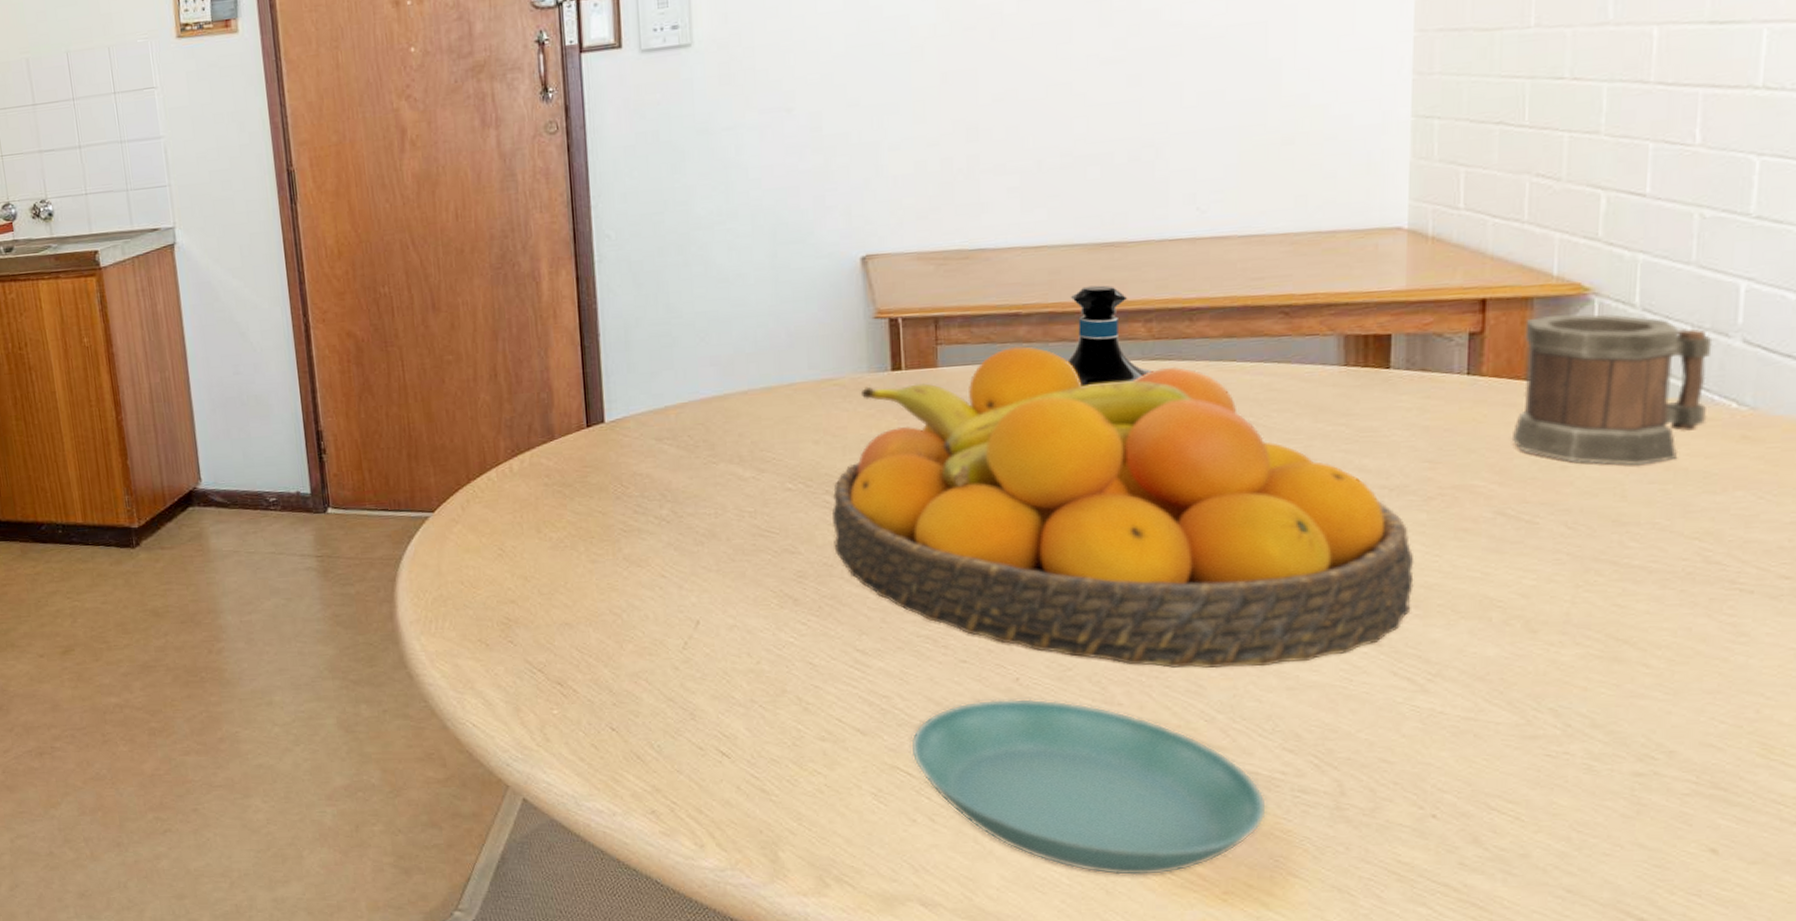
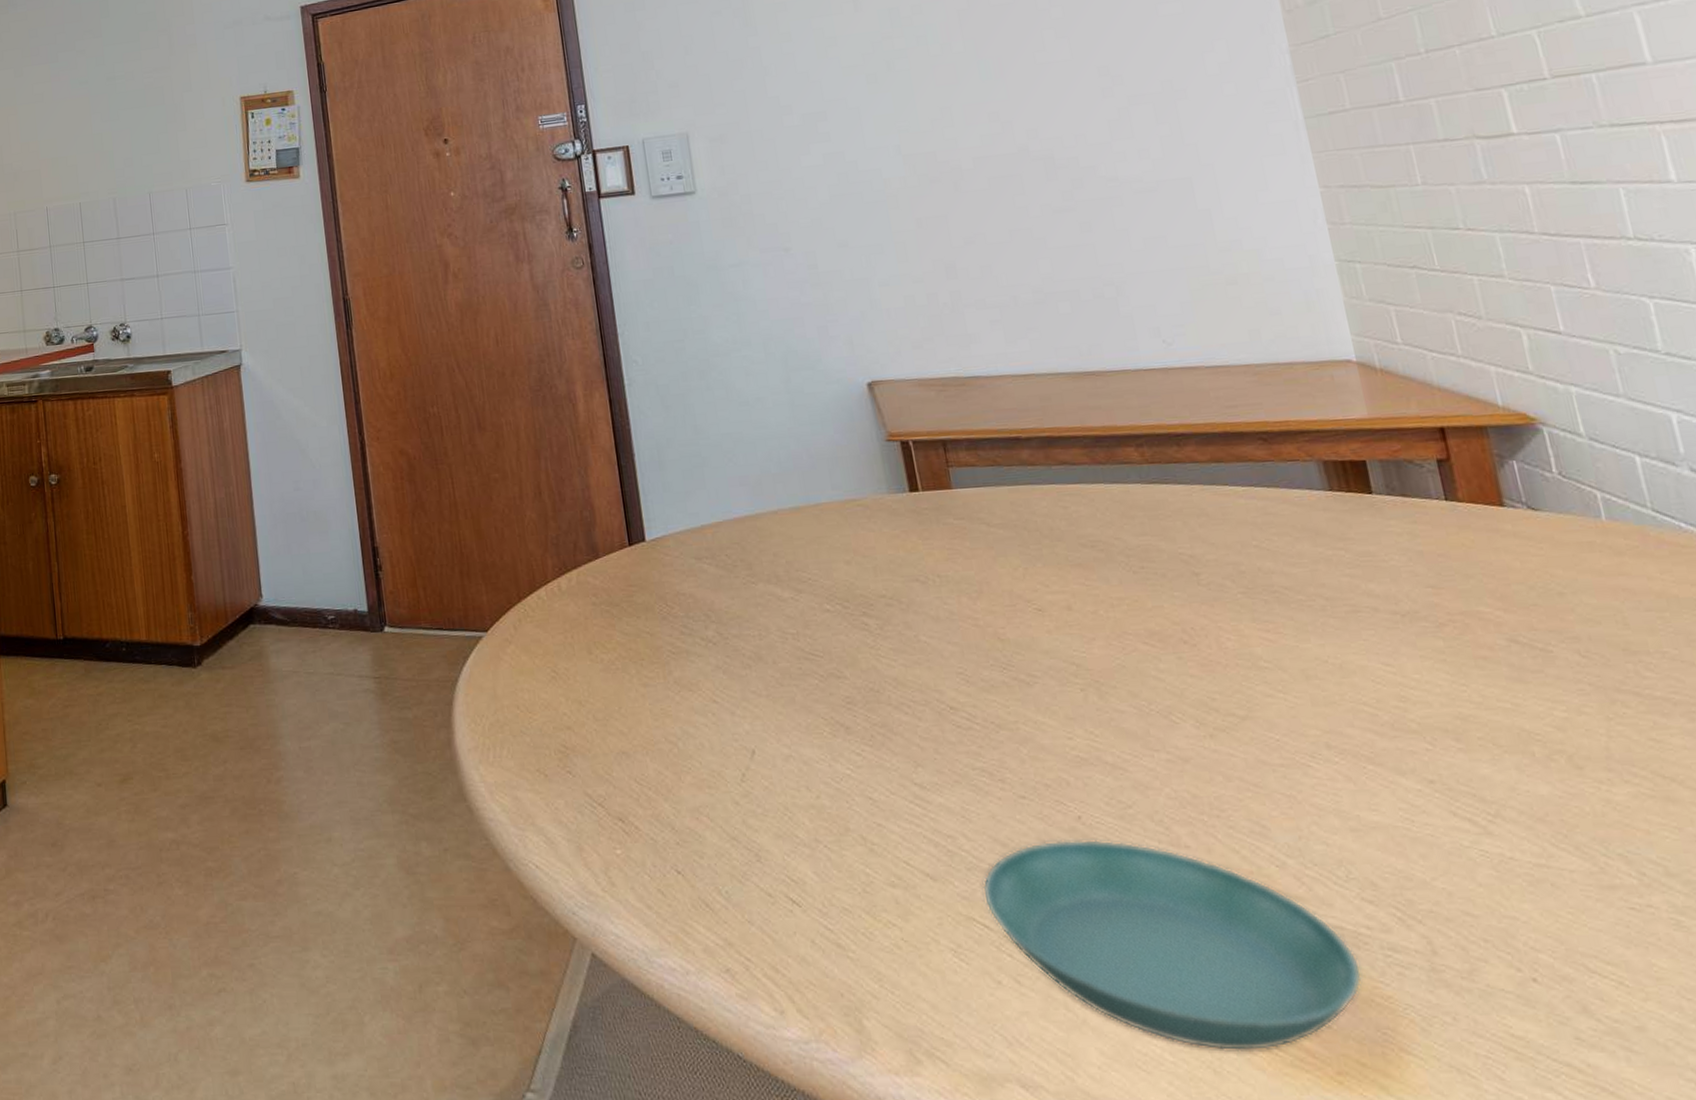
fruit bowl: present [832,345,1414,669] -> none [870,468,1453,807]
tequila bottle: present [1066,285,1154,387] -> none [1063,411,1154,509]
mug: present [1511,314,1713,466] -> none [1485,442,1682,593]

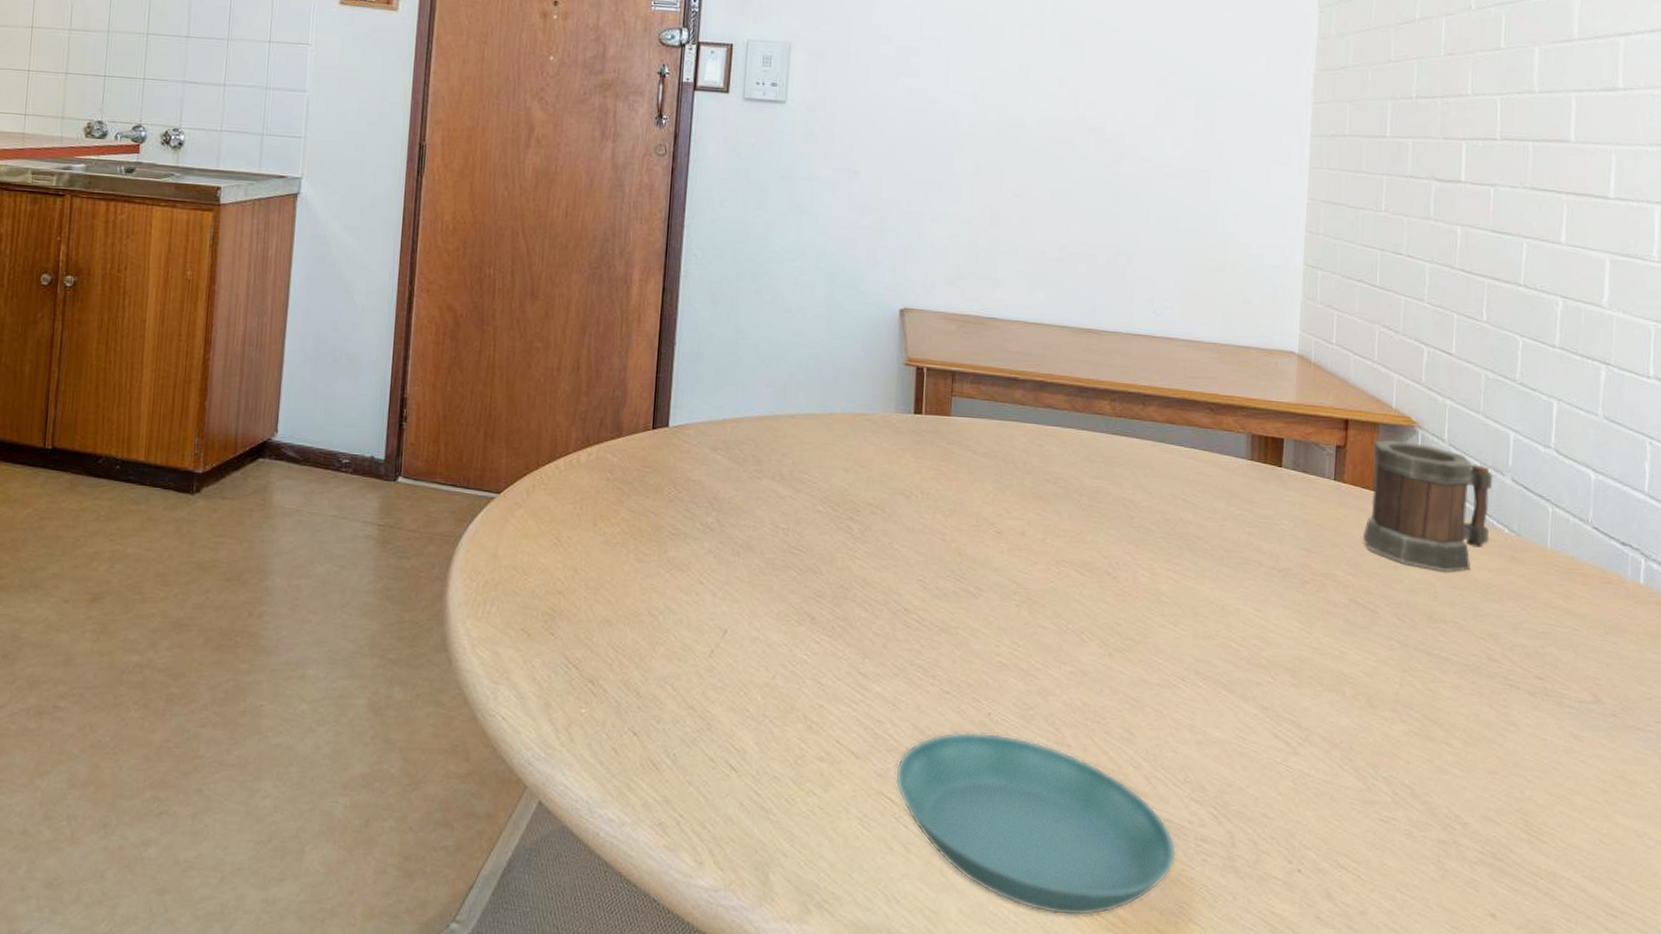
mug: none [1485,442,1682,593] -> present [1362,440,1493,572]

